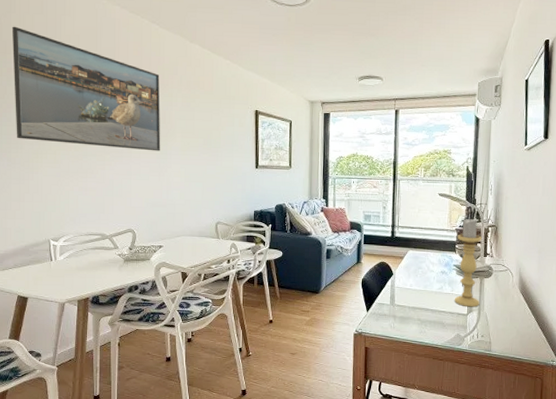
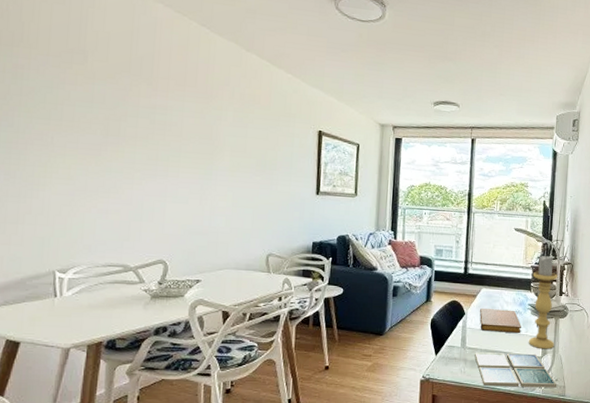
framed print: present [11,26,161,151] -> none [19,15,208,171]
drink coaster: none [403,309,483,343] -> present [475,352,557,388]
notebook: none [407,268,447,293] -> present [480,307,521,334]

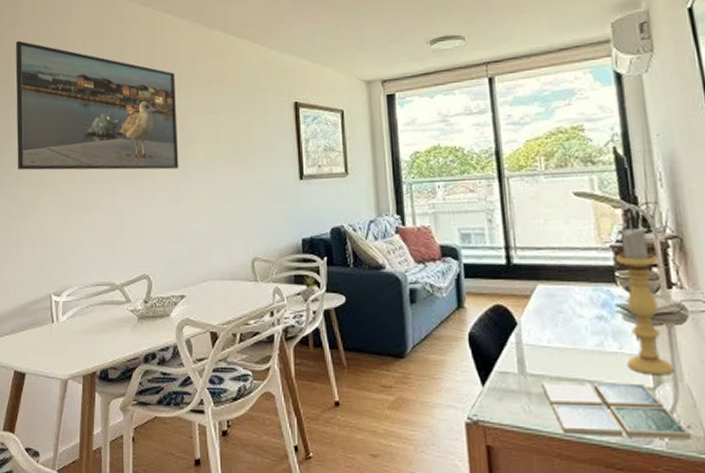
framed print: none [19,15,208,171] -> present [15,40,179,170]
notebook: present [480,307,521,334] -> none [539,313,612,352]

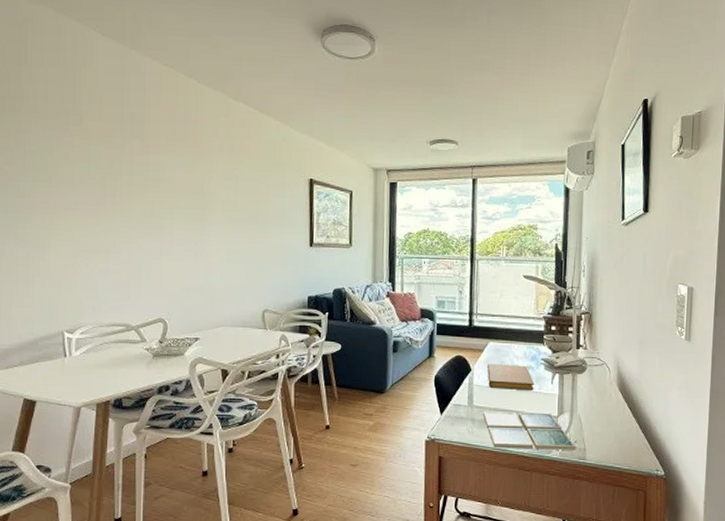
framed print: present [15,40,179,170] -> none [21,80,198,227]
notebook: none [539,313,612,352] -> present [487,363,534,391]
candle holder: present [615,227,675,376] -> none [542,304,574,408]

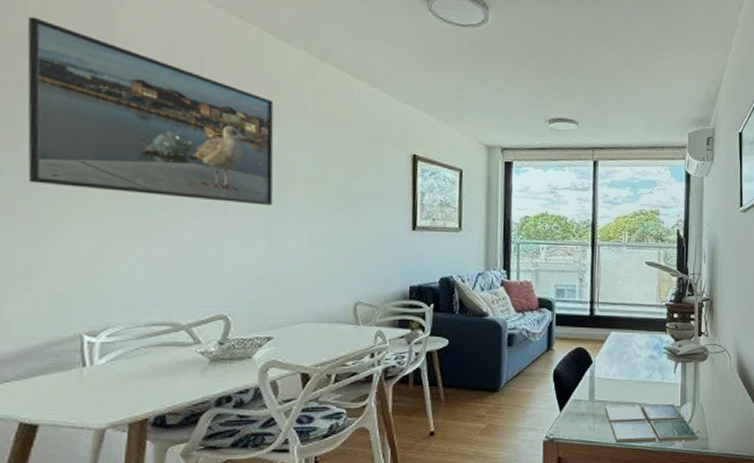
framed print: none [21,80,198,227] -> present [27,16,274,206]
notebook: present [487,363,534,391] -> none [609,354,657,382]

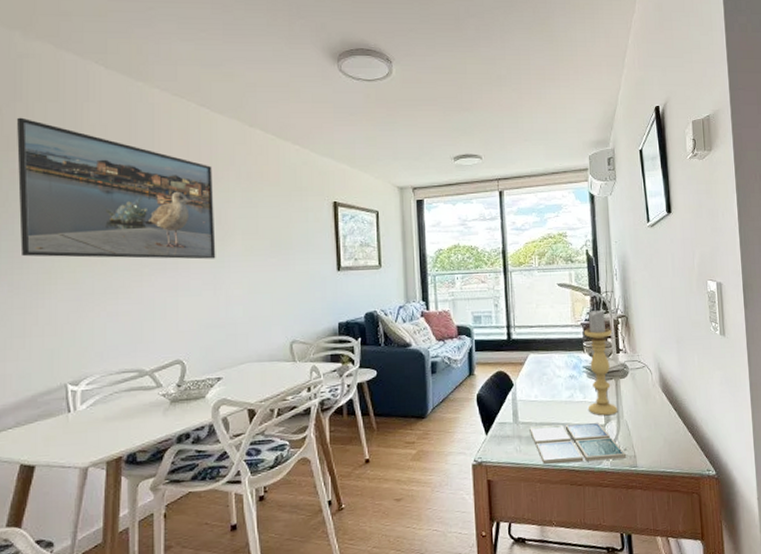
candle holder: none [665,291,695,398] -> present [584,309,618,416]

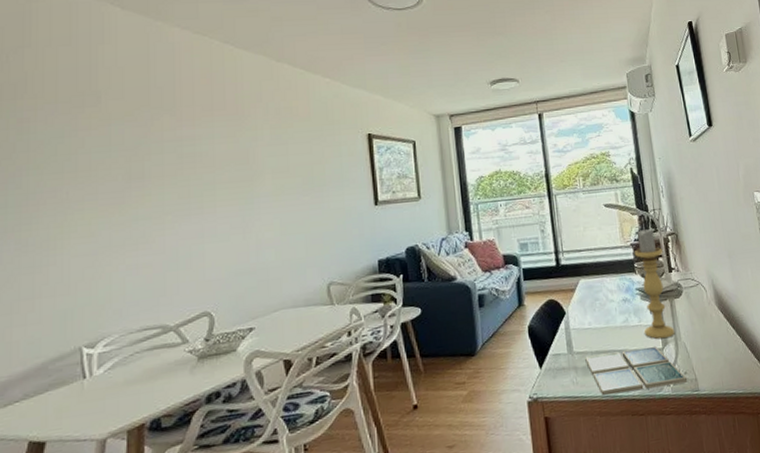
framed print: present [16,117,216,260] -> none [24,63,245,211]

